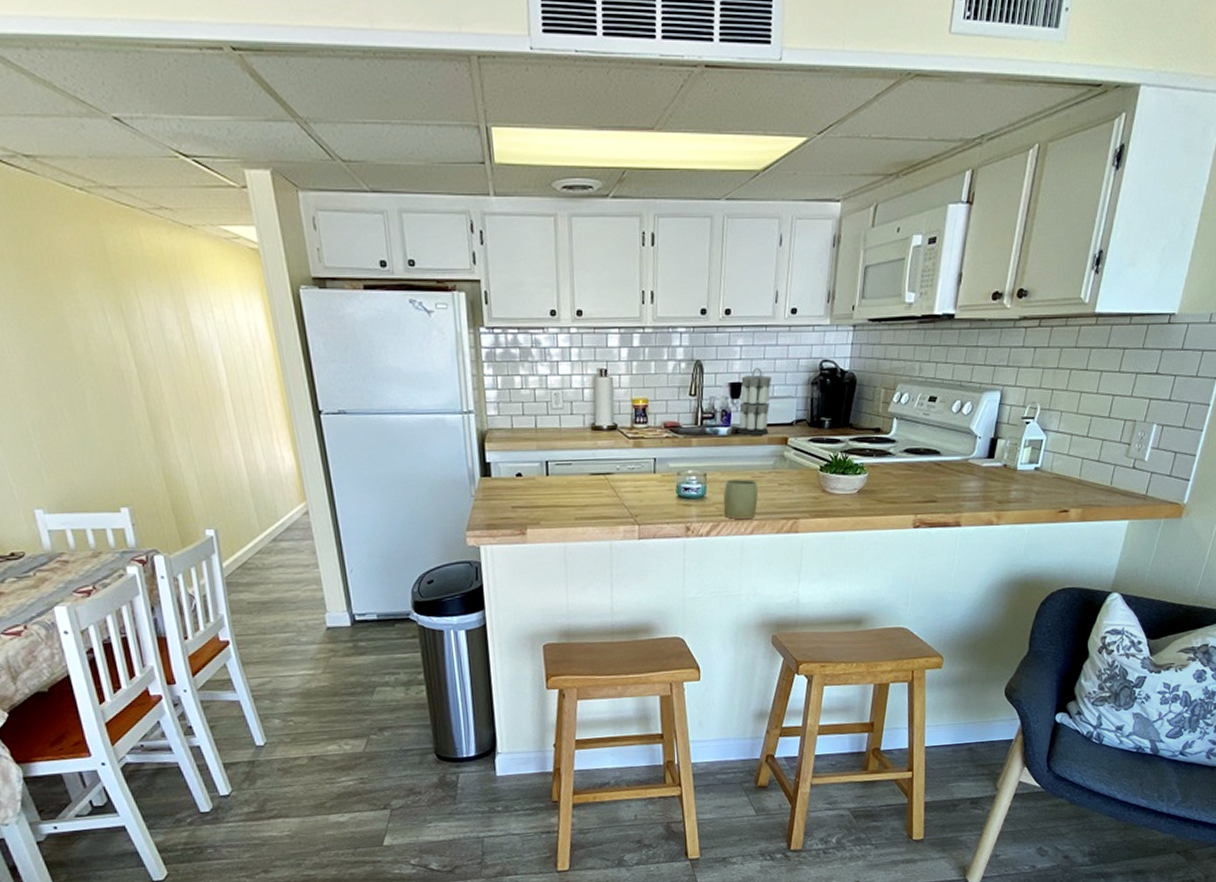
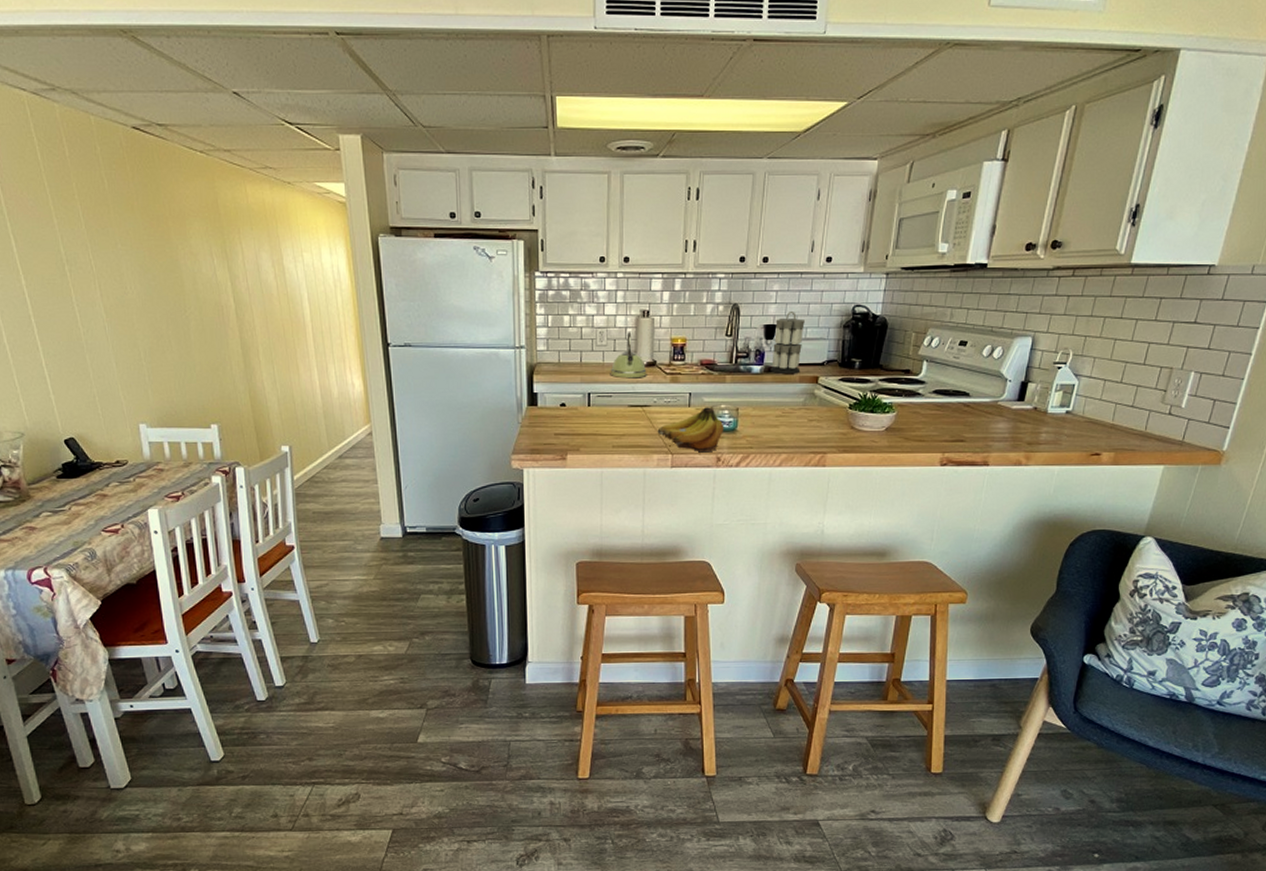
kettle: none [568,392,608,445] -> present [610,331,647,379]
fruit: none [622,473,693,522] -> present [657,407,724,453]
mug: present [723,479,758,520] -> none [753,414,787,453]

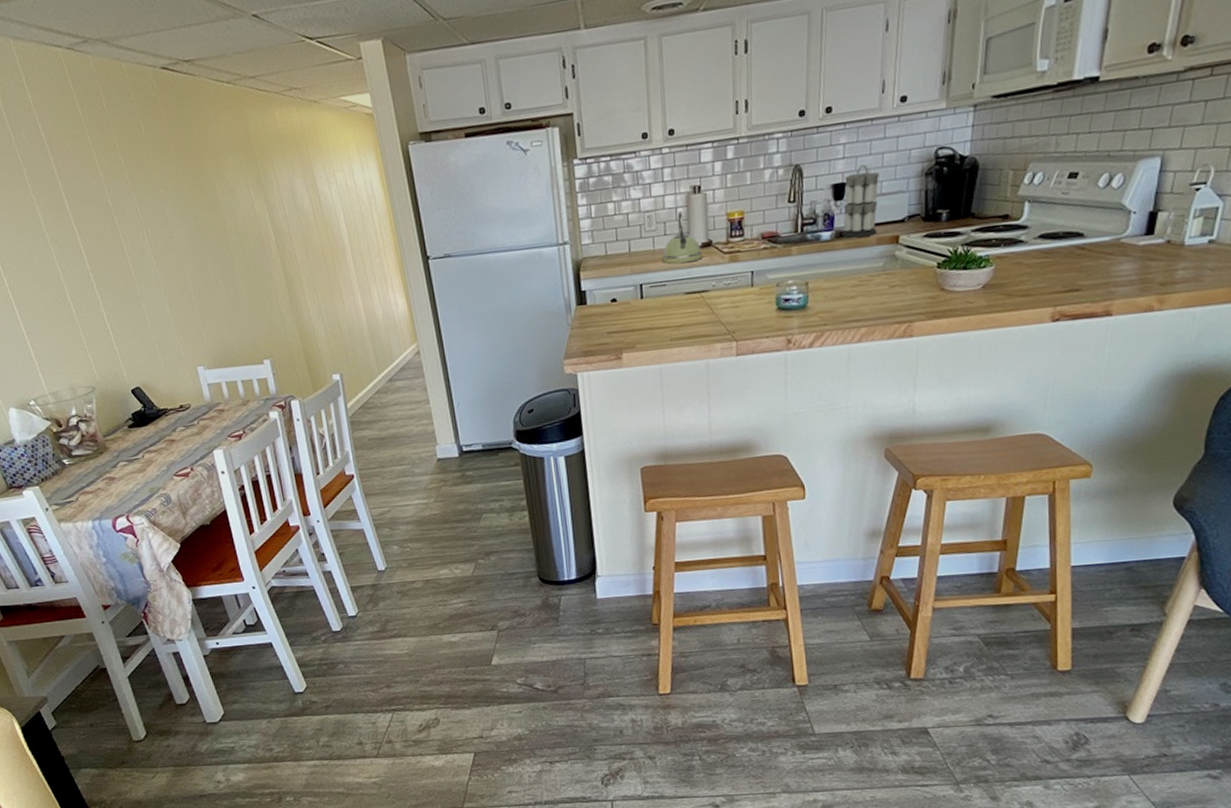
fruit: present [657,407,724,453] -> none [718,284,794,336]

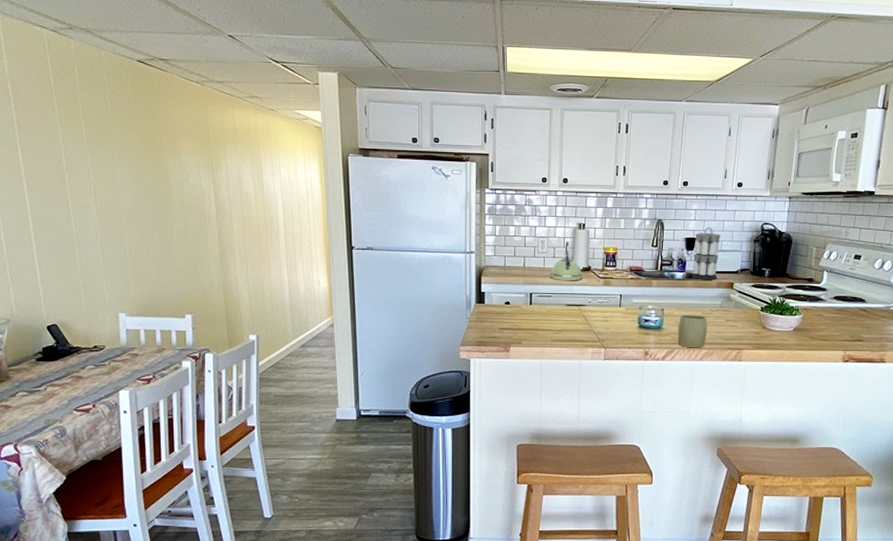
mug: none [827,284,866,328] -> present [677,314,707,348]

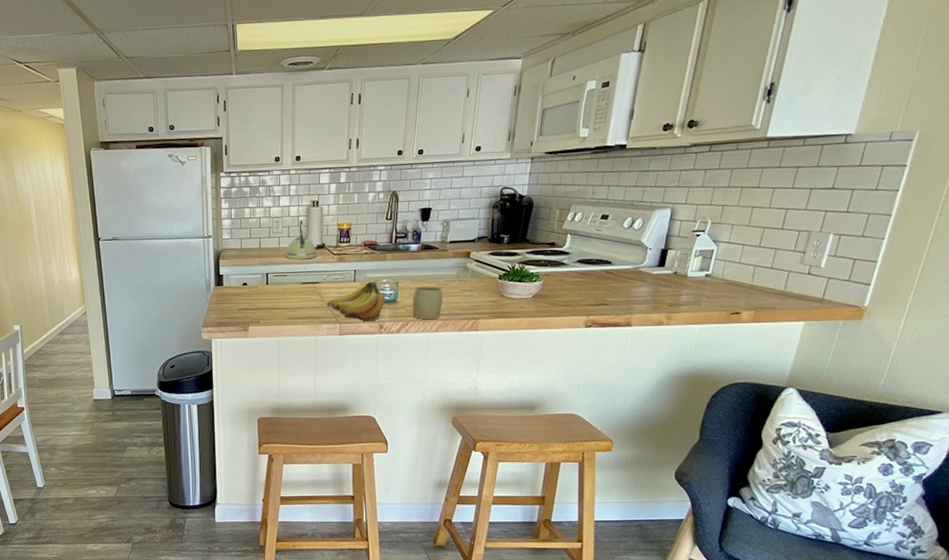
fruit: none [591,307,651,347] -> present [326,282,386,322]
spice rack: present [691,227,720,280] -> none [426,196,457,251]

